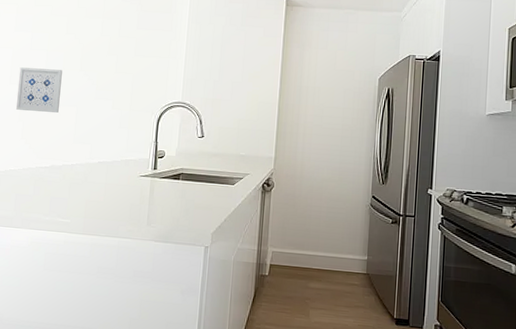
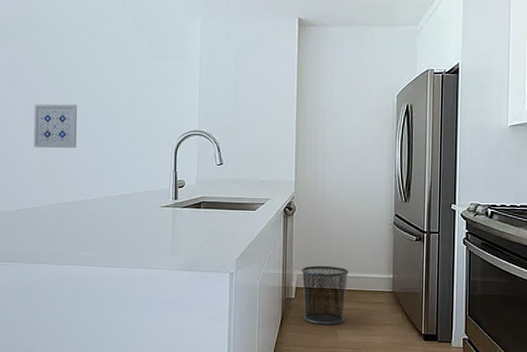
waste bin: none [276,243,324,305] -> present [301,265,349,326]

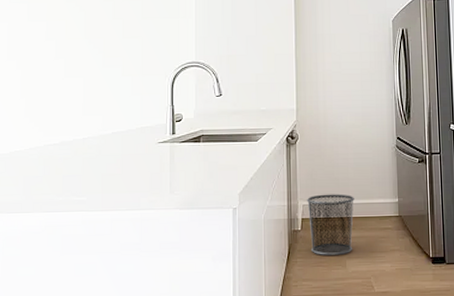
wall art: present [33,104,77,148] -> none [16,40,65,87]

